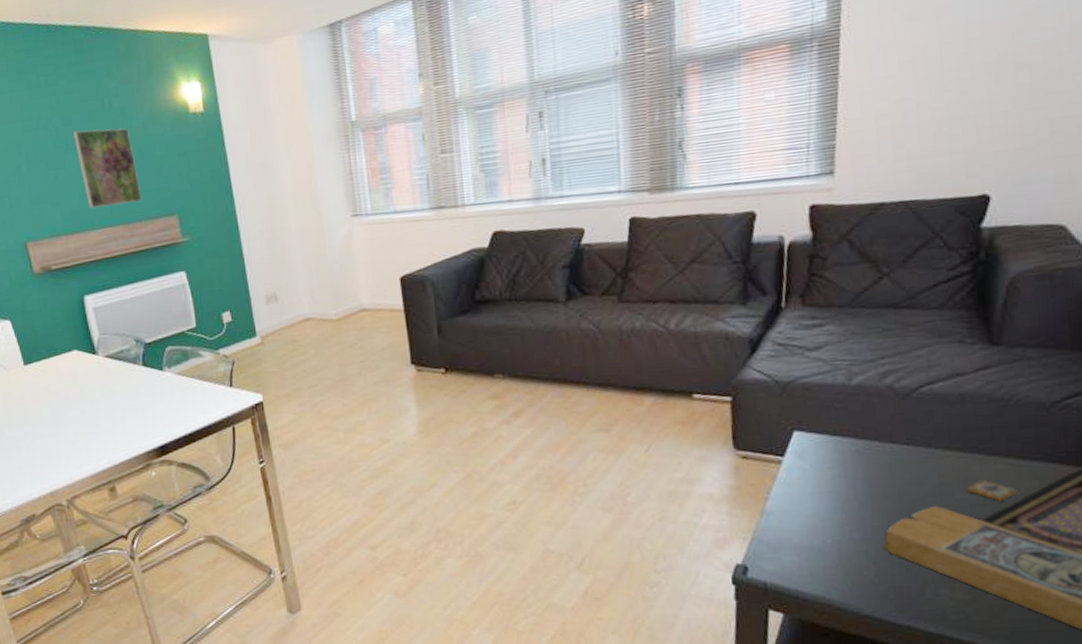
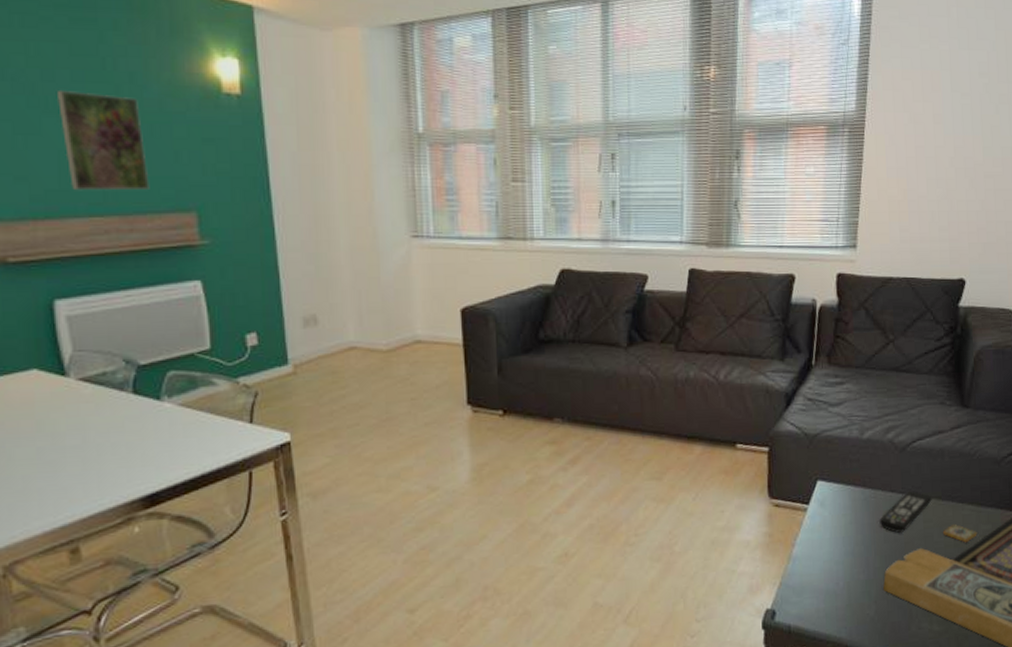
remote control: none [876,442,950,488] -> present [879,491,932,533]

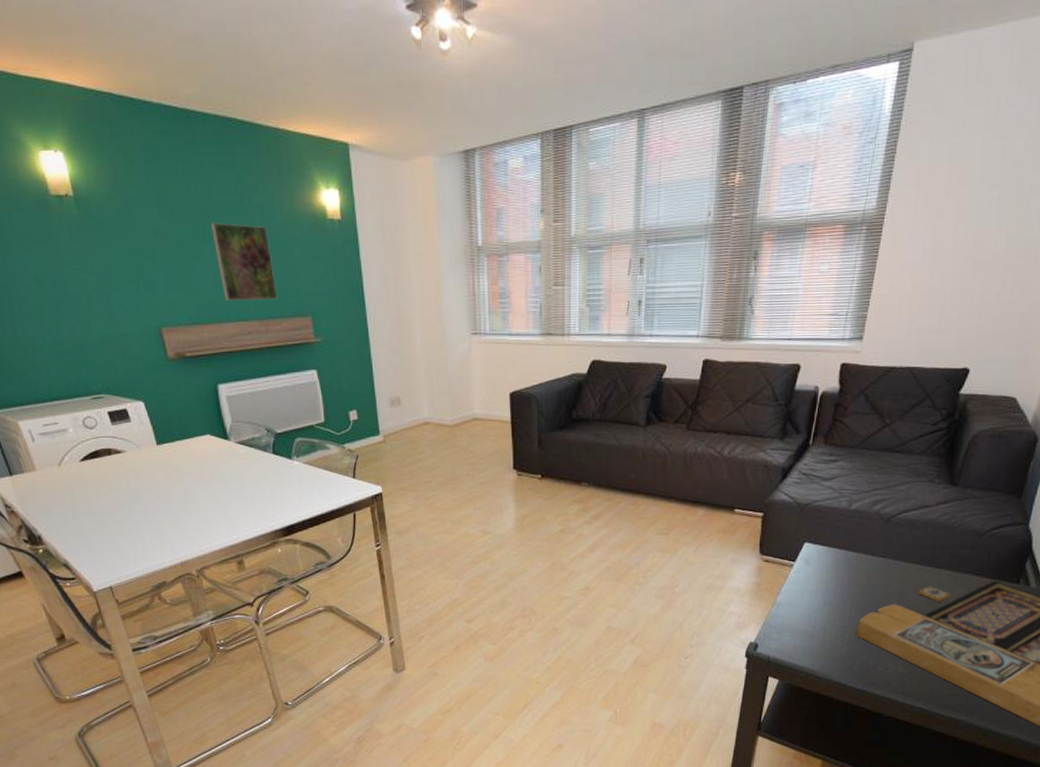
remote control: present [879,491,932,533] -> none [858,556,911,590]

